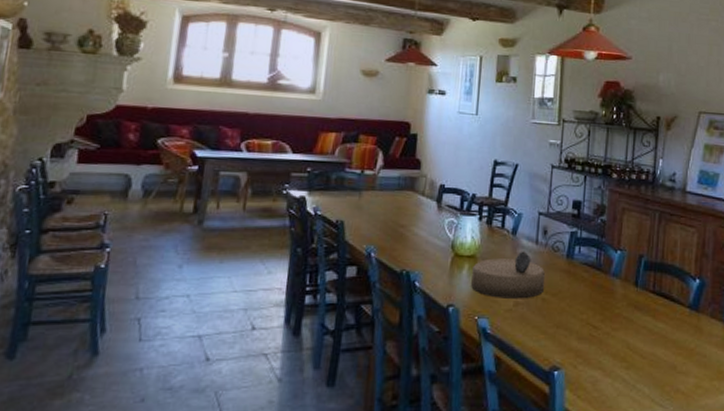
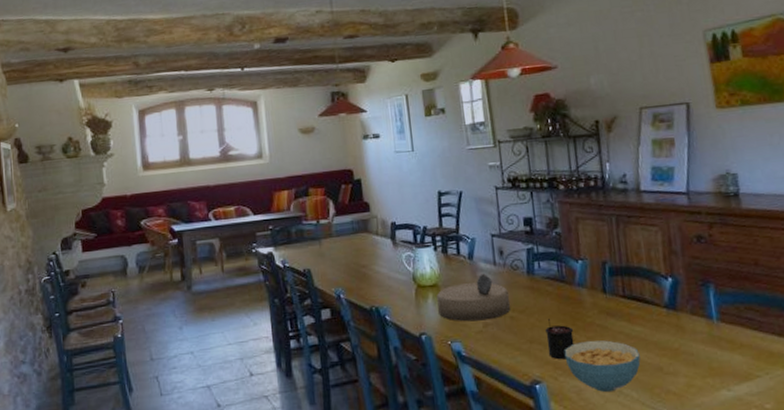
candle: none [572,305,601,348] -> present [545,319,574,360]
cereal bowl: none [587,331,658,386] -> present [564,340,641,393]

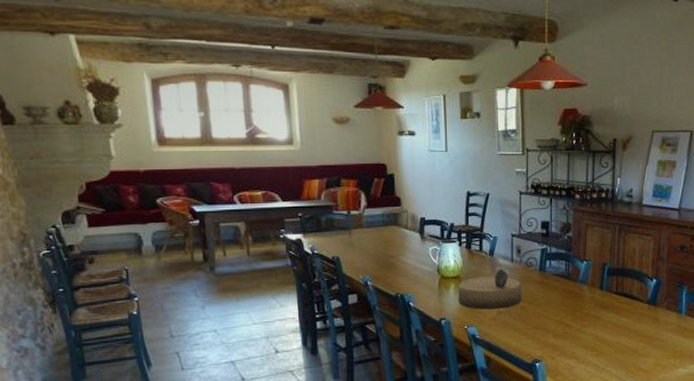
candle: present [545,319,574,360] -> none [549,309,573,343]
cereal bowl: present [564,340,641,393] -> none [562,328,622,370]

